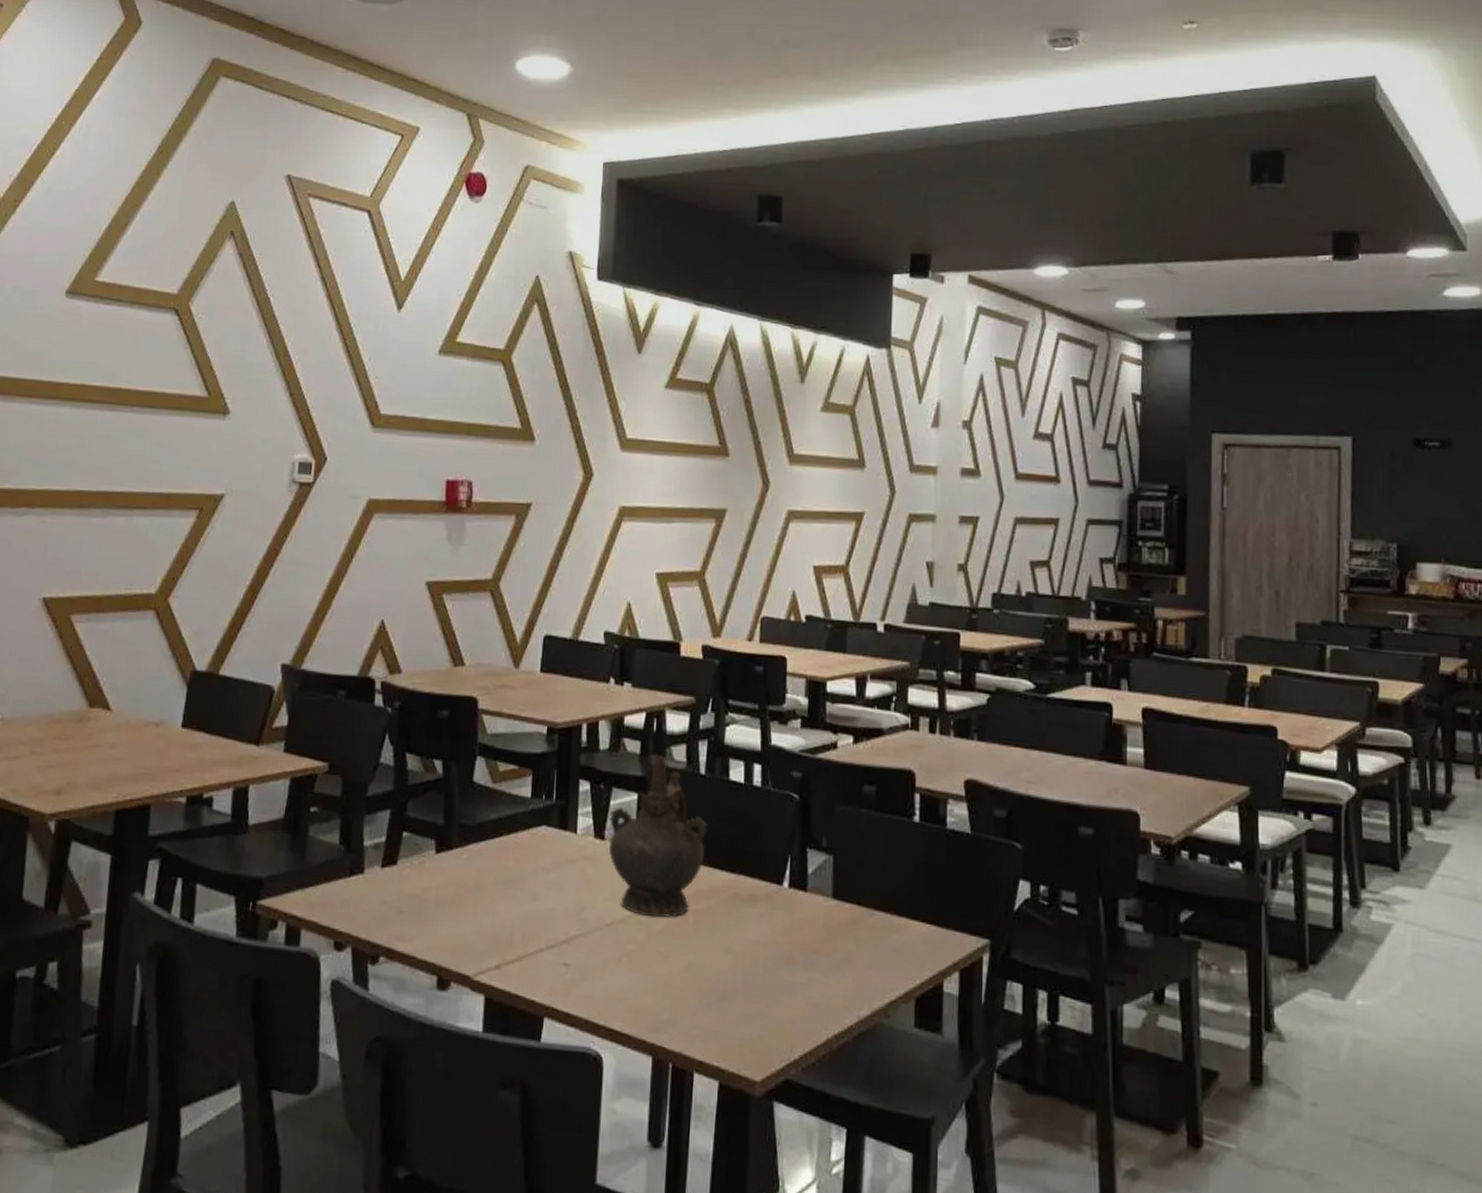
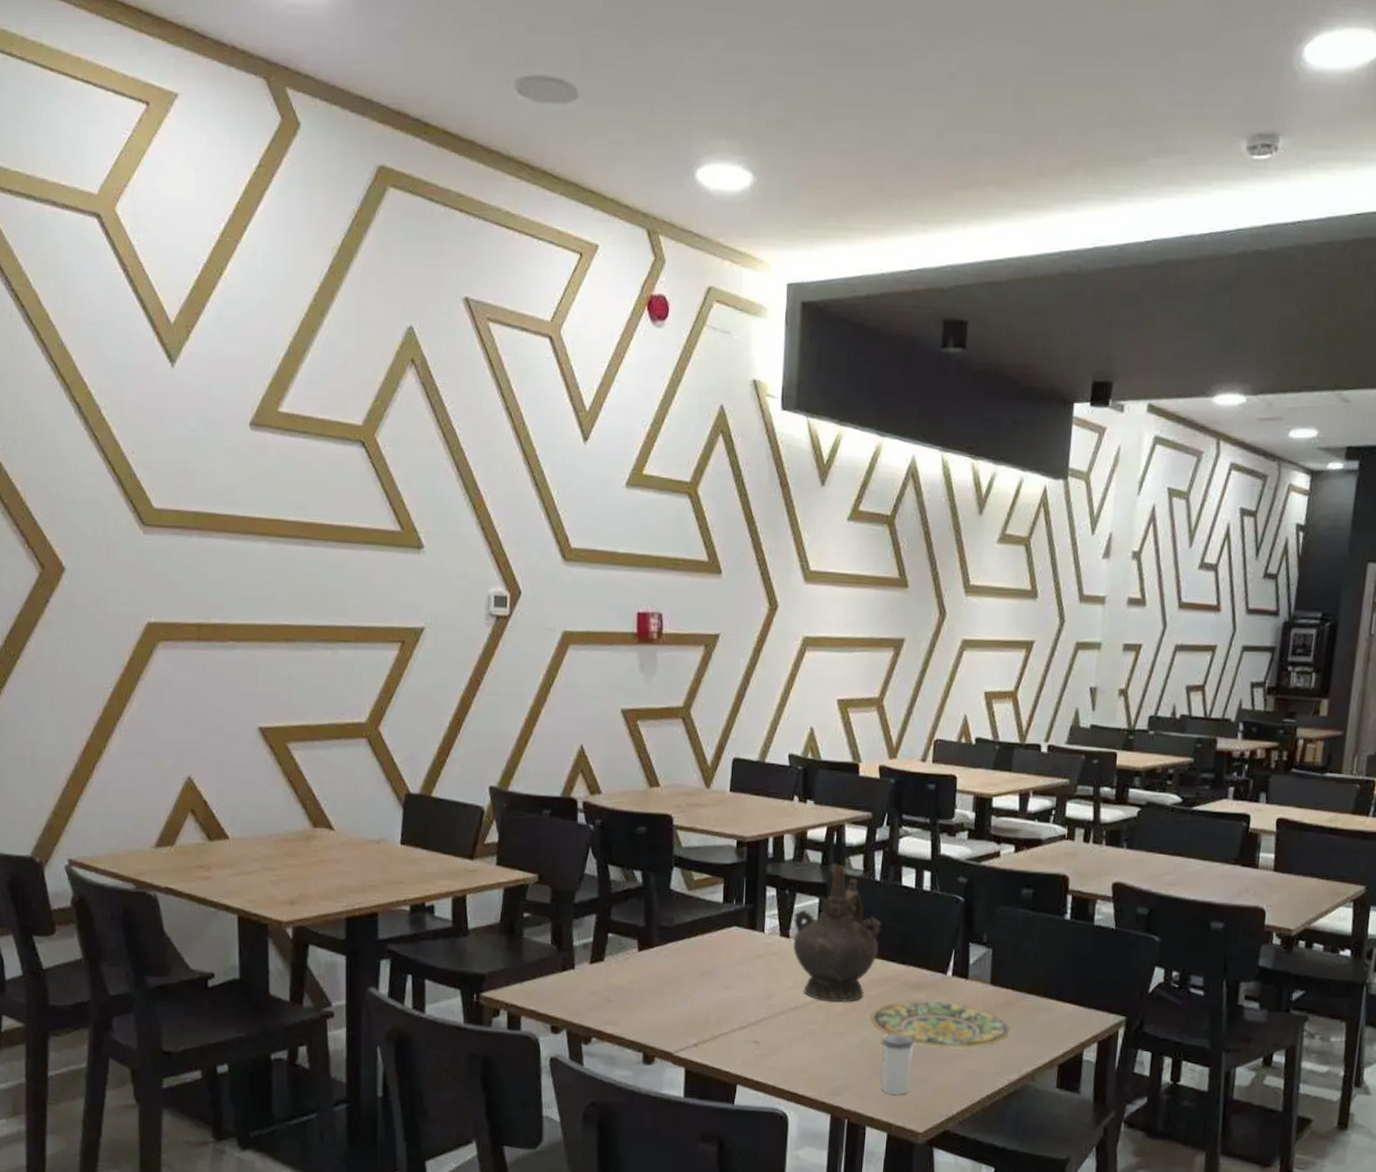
plate: none [697,916,858,976] -> present [870,1000,1011,1048]
salt shaker: none [709,957,748,1034] -> present [880,1034,914,1096]

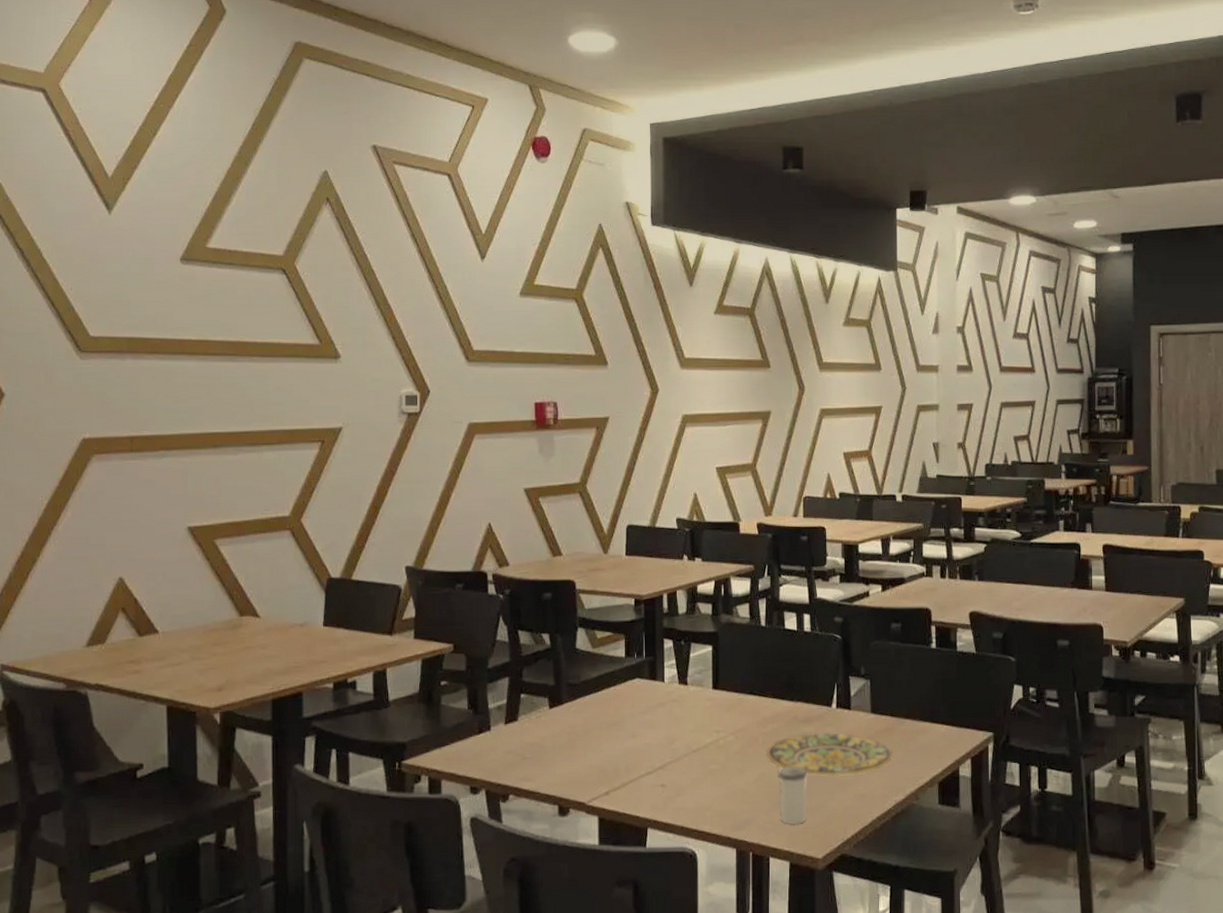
ceremonial vessel: present [792,865,882,1002] -> none [691,614,770,742]

